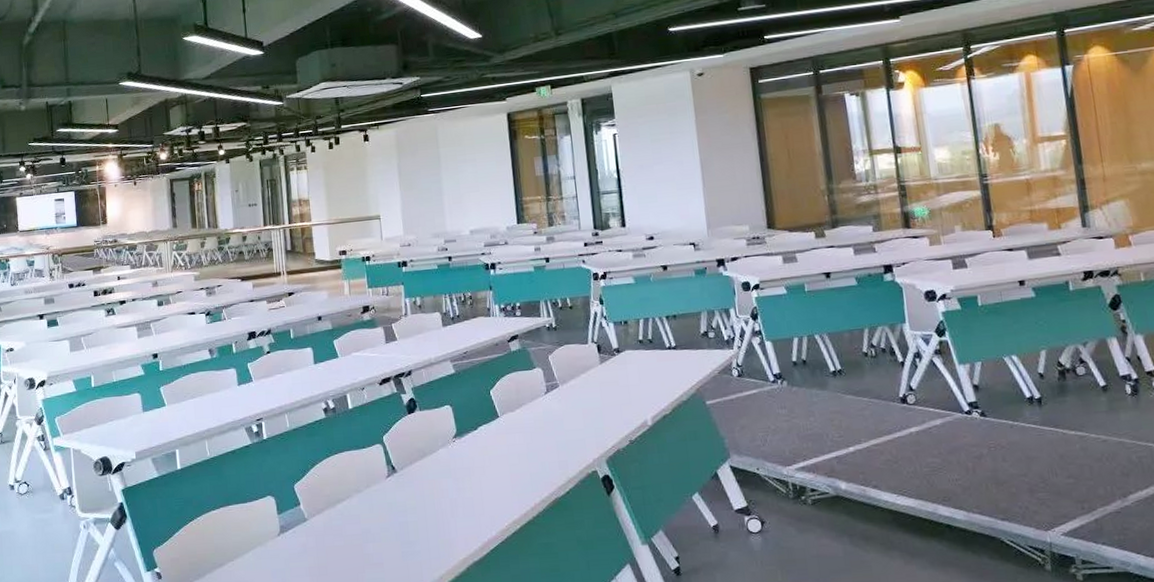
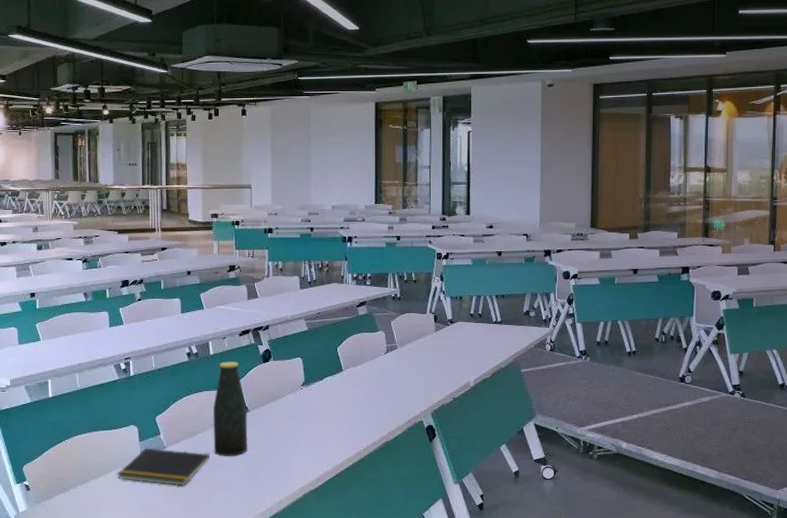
notepad: none [255,521,357,564] -> present [117,448,210,486]
bottle: none [356,415,399,527] -> present [212,361,248,457]

